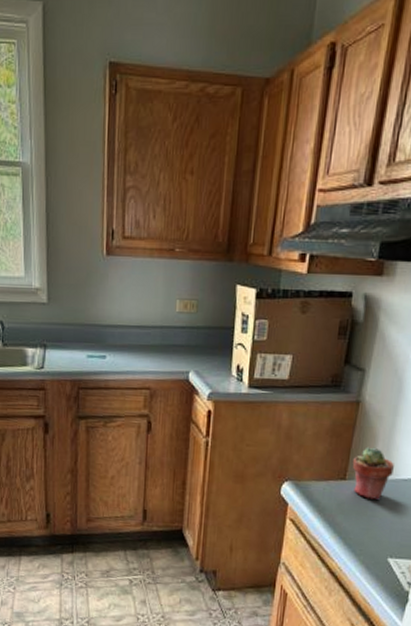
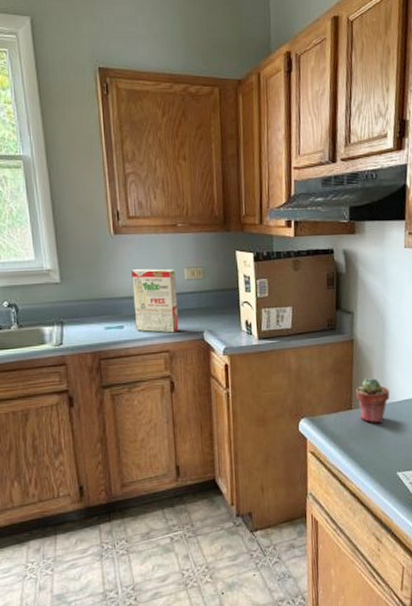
cereal box: none [117,296,167,369] -> present [131,269,179,333]

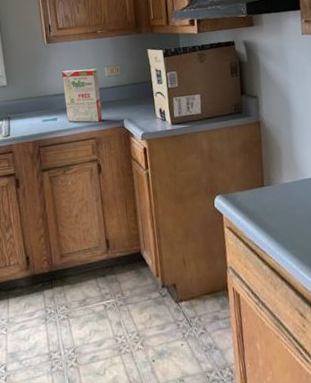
potted succulent: present [355,377,389,423] -> none [266,156,301,199]

